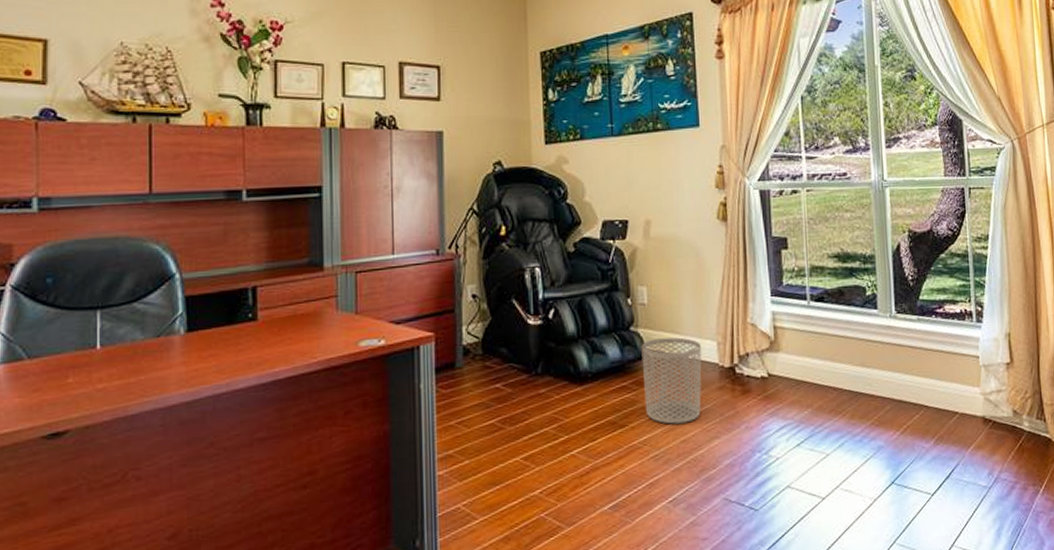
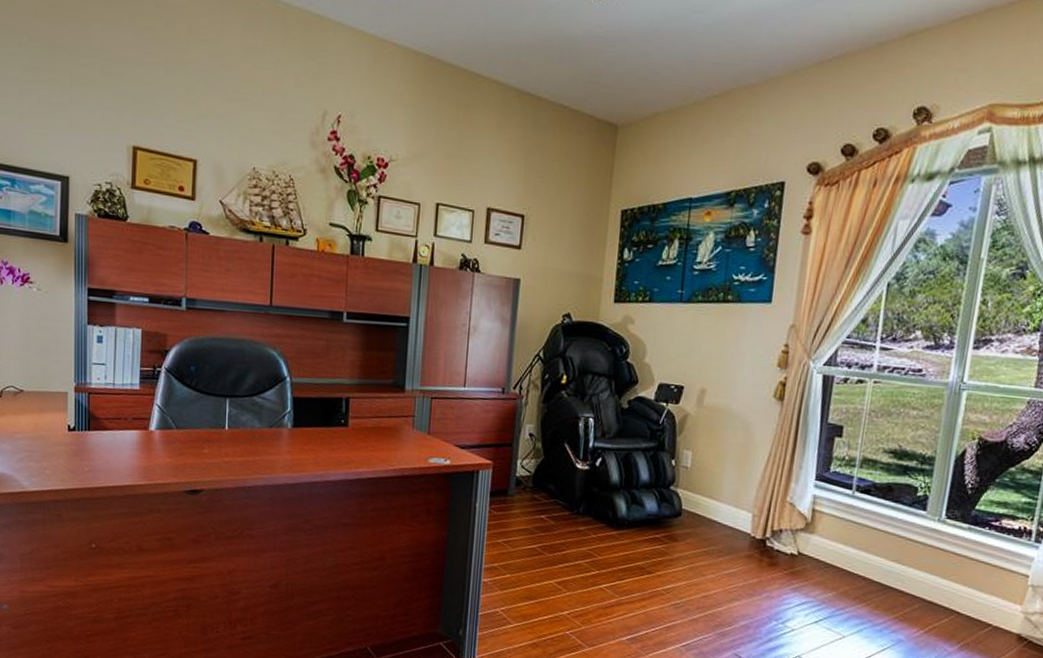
waste bin: present [641,337,702,424] -> none [673,500,736,581]

